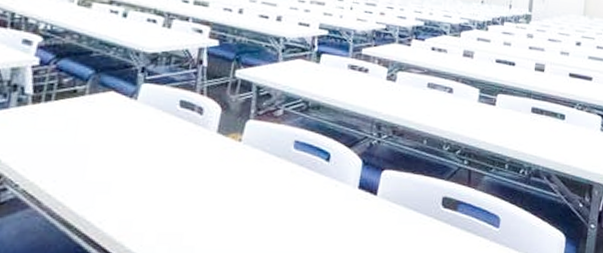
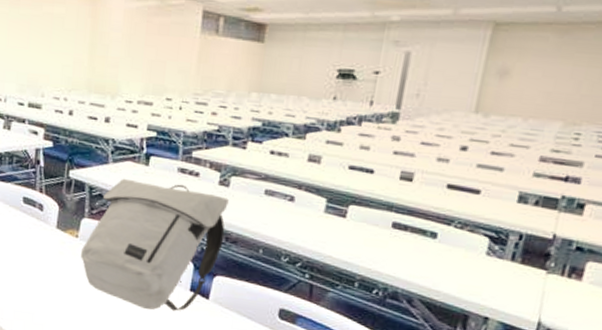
backpack: none [243,76,396,214] -> present [81,178,229,311]

